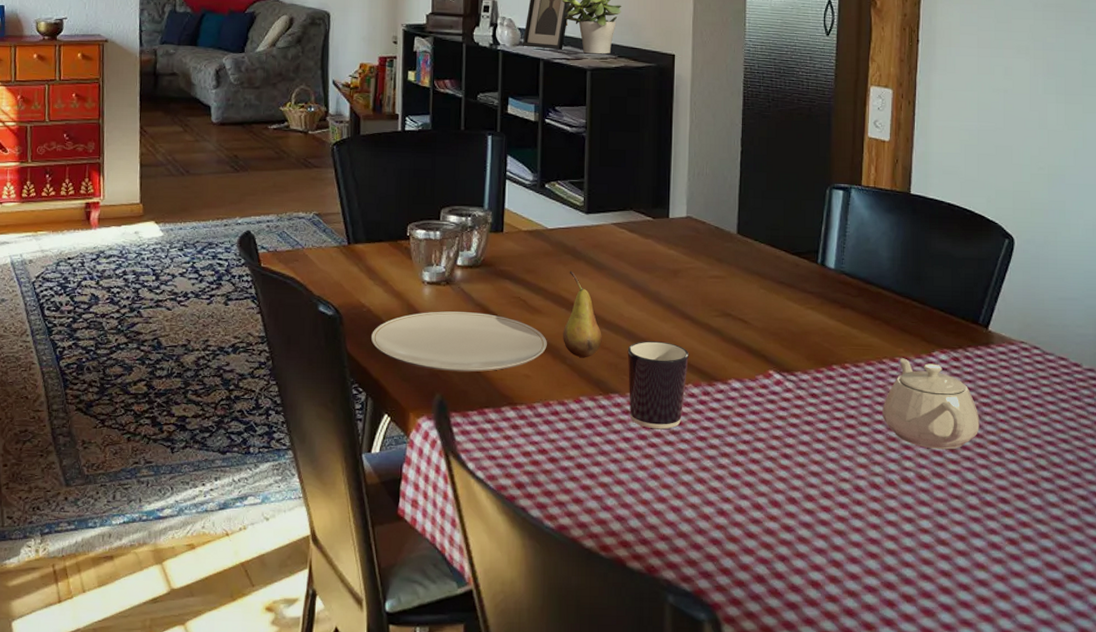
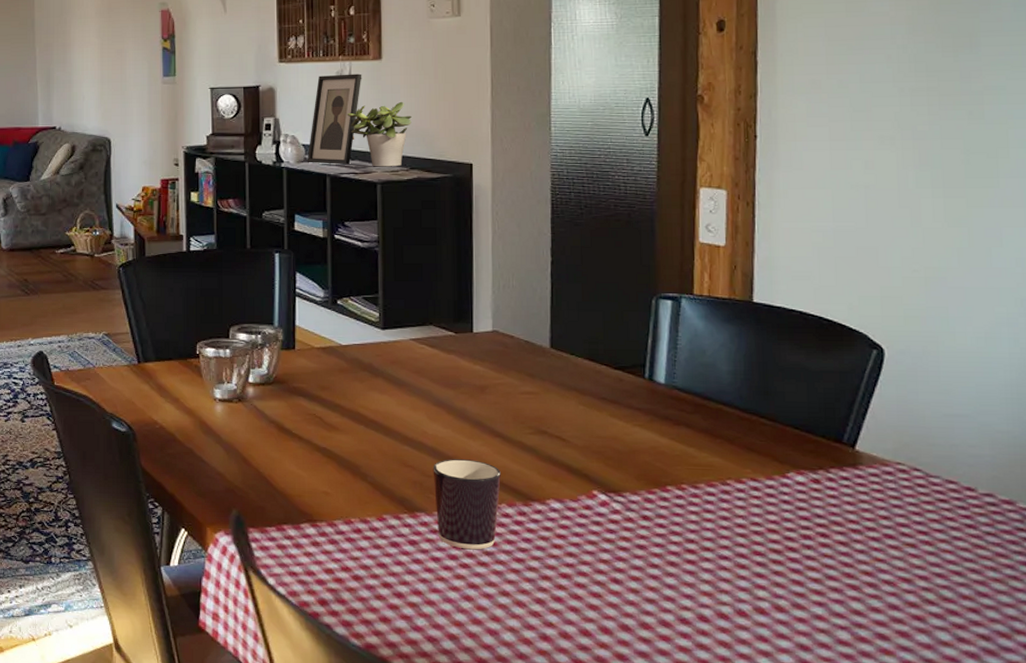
plate: present [371,311,547,372] -> none [165,428,346,489]
fruit: present [563,271,602,358] -> none [362,387,405,476]
teapot: present [882,358,980,450] -> none [728,479,848,579]

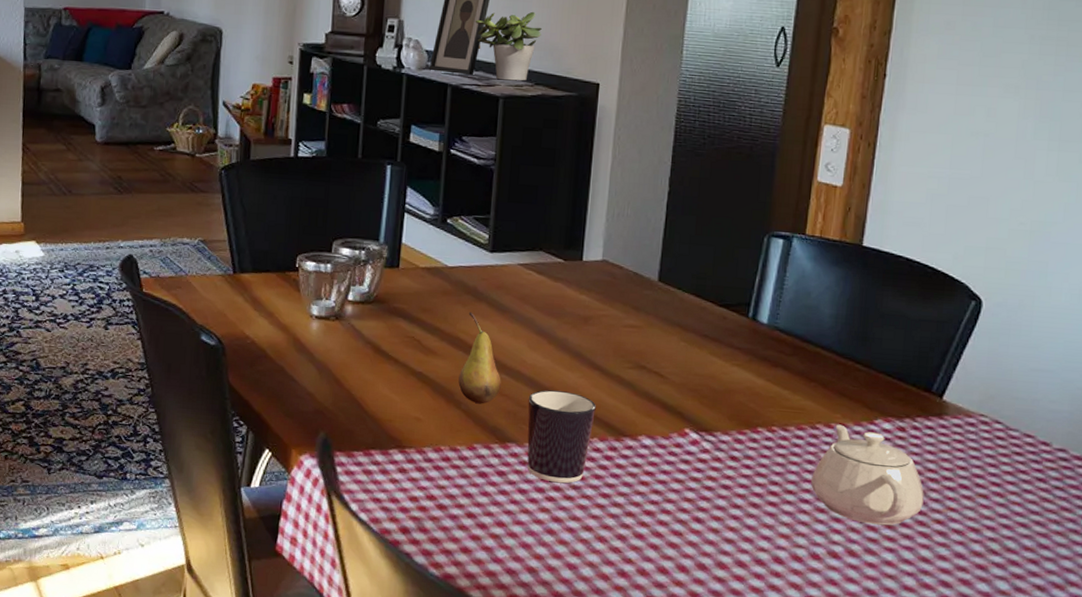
fruit: none [362,387,405,476] -> present [458,312,501,404]
teapot: none [728,479,848,579] -> present [811,424,924,526]

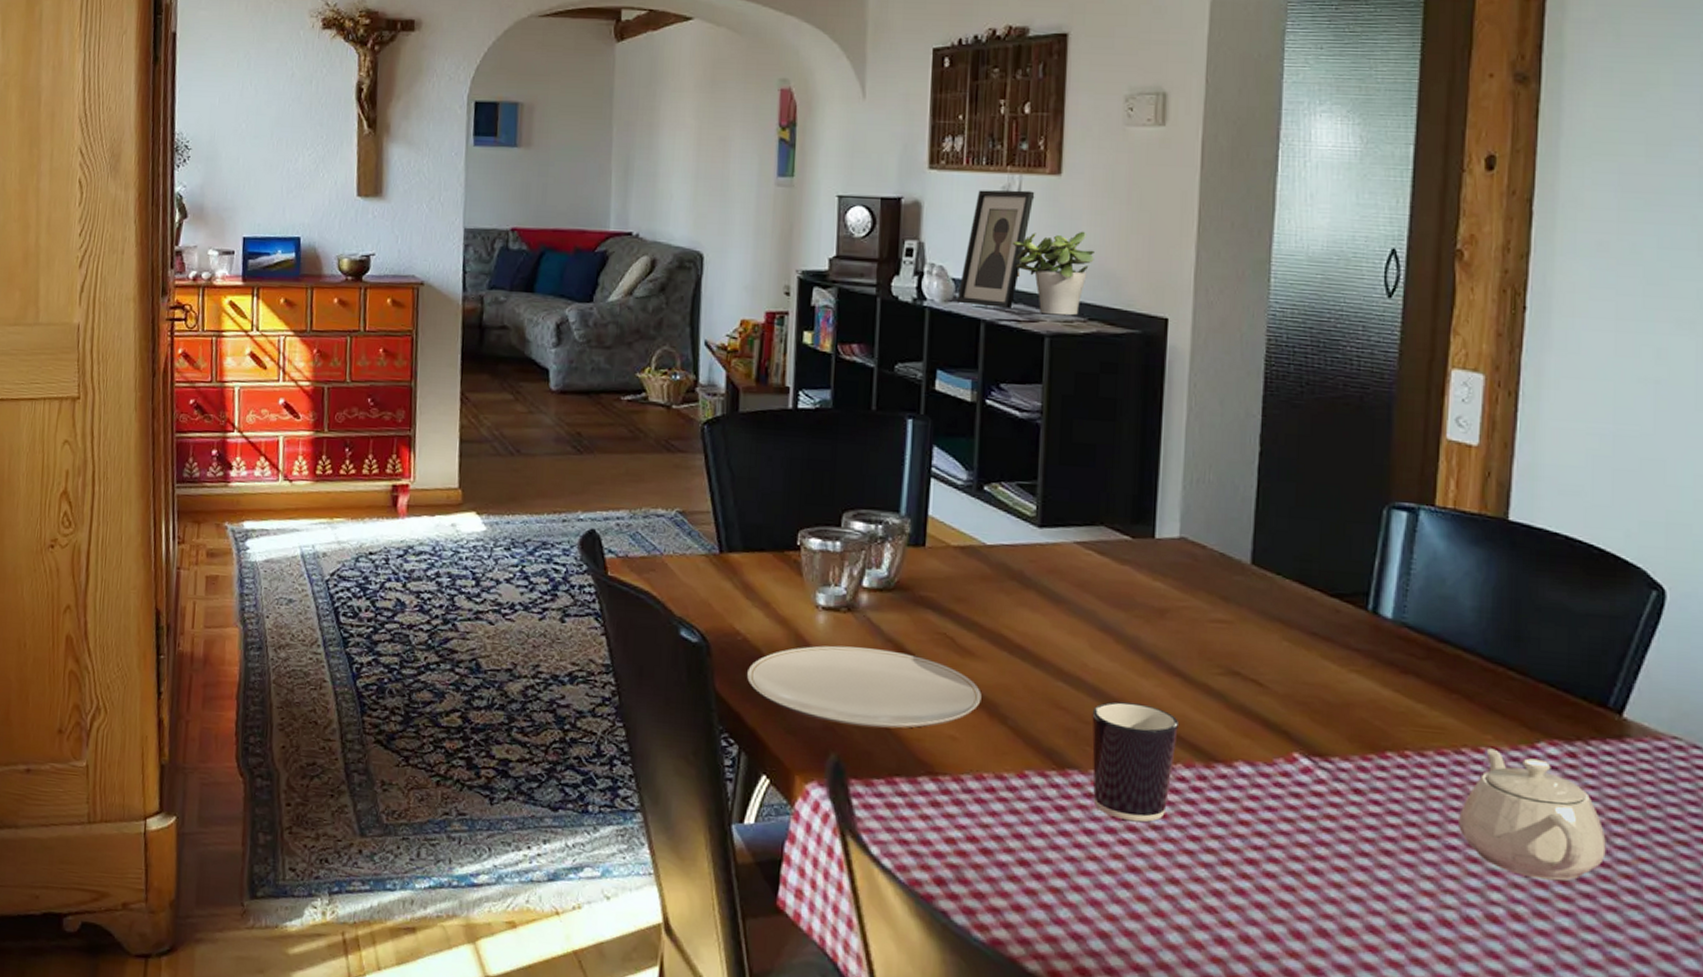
plate: none [254,347,441,412] -> present [747,645,982,729]
fruit: present [458,312,501,404] -> none [1003,602,1057,720]

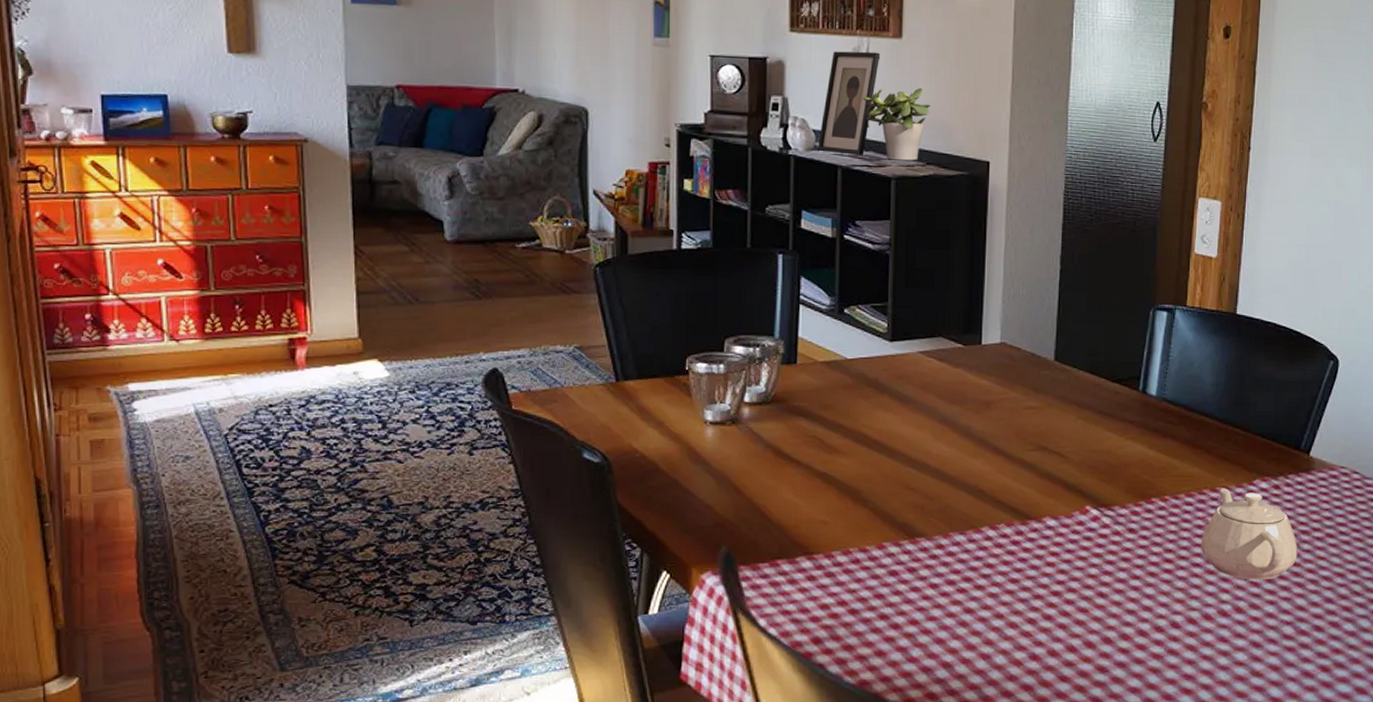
plate: present [747,645,982,729] -> none [646,454,847,521]
mug: present [1091,701,1178,823] -> none [935,479,1001,574]

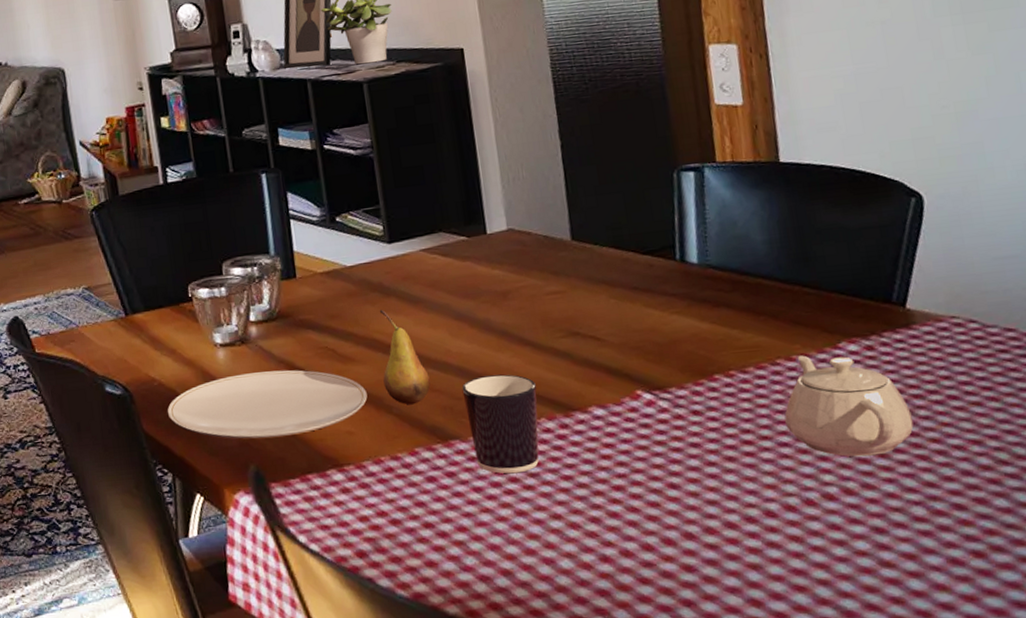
plate: none [646,454,847,521] -> present [167,370,368,440]
fruit: none [864,405,907,500] -> present [379,309,431,405]
mug: none [935,479,1001,574] -> present [462,374,539,474]

